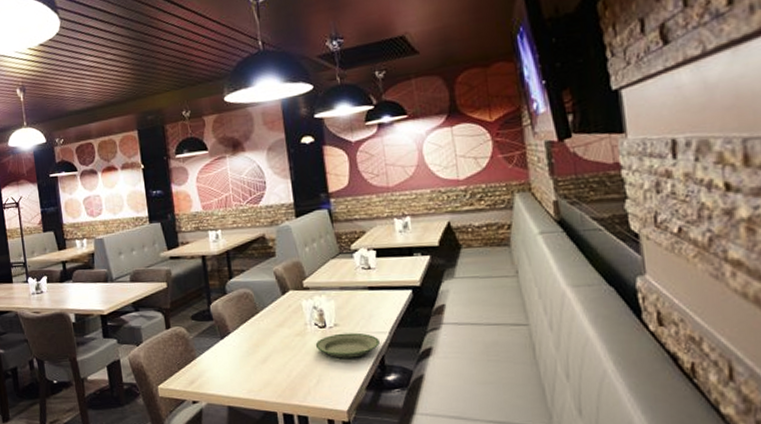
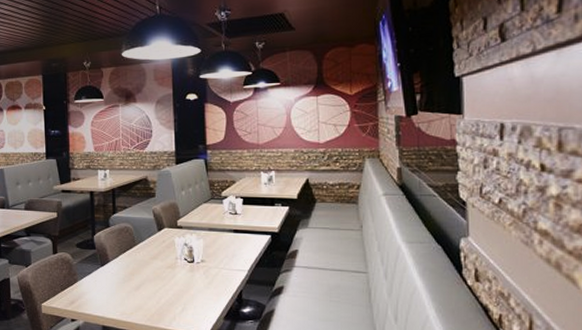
plate: present [315,332,380,358] -> none [183,268,239,291]

